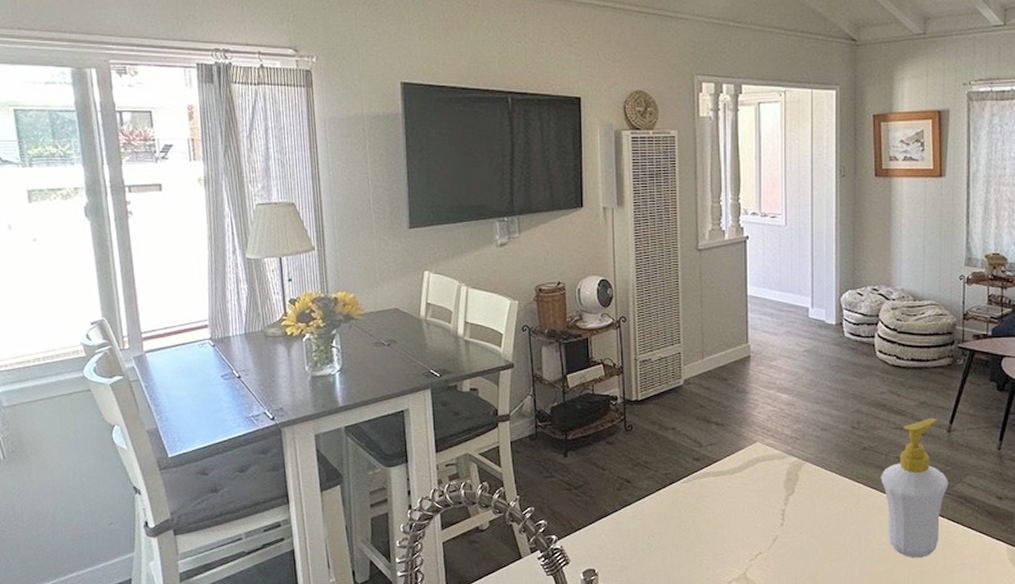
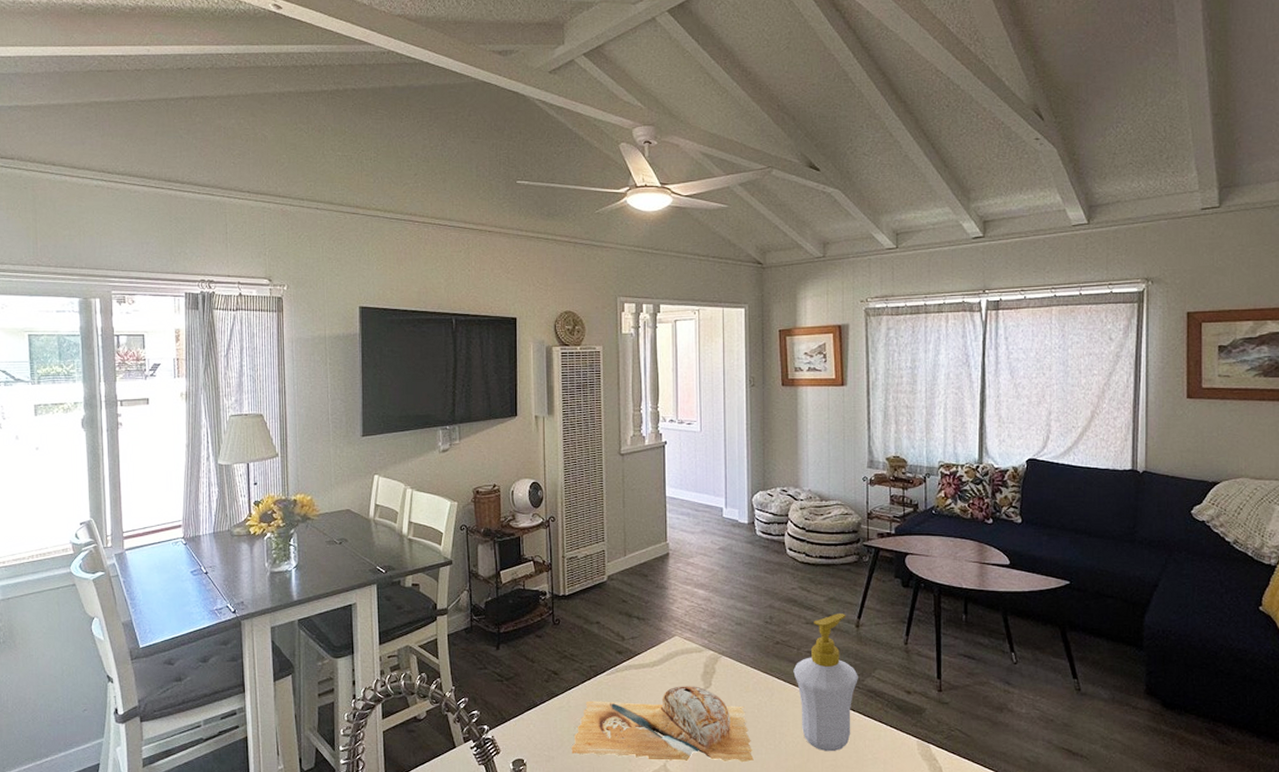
chopping board: none [646,493,838,570] -> present [571,686,754,763]

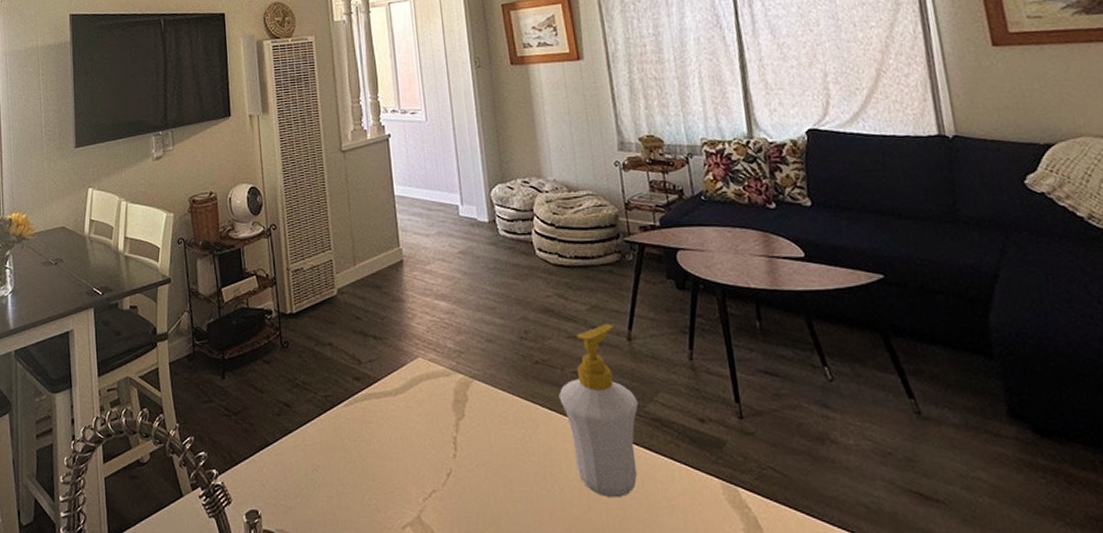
chopping board: present [571,686,754,763] -> none [310,417,523,513]

